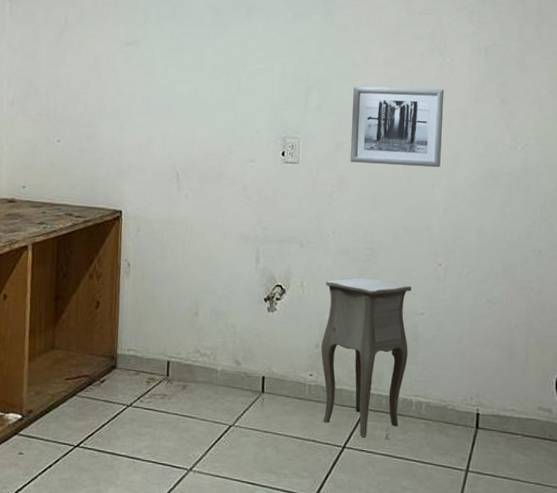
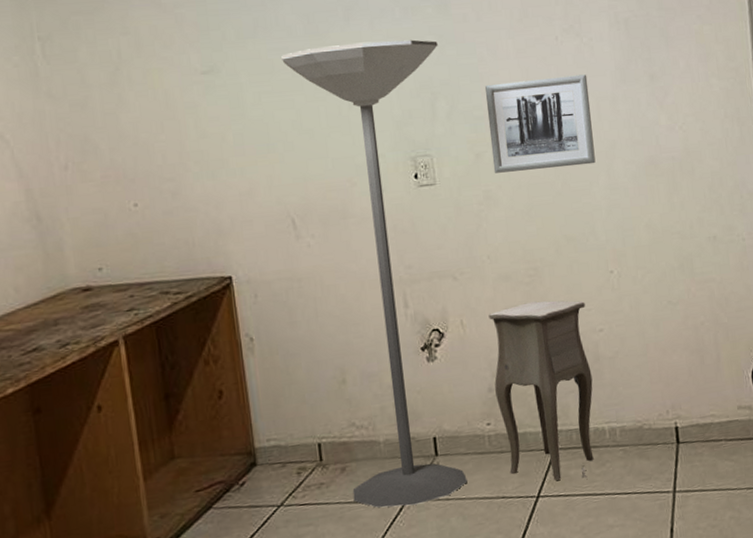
floor lamp: none [188,35,319,430] -> present [281,39,467,508]

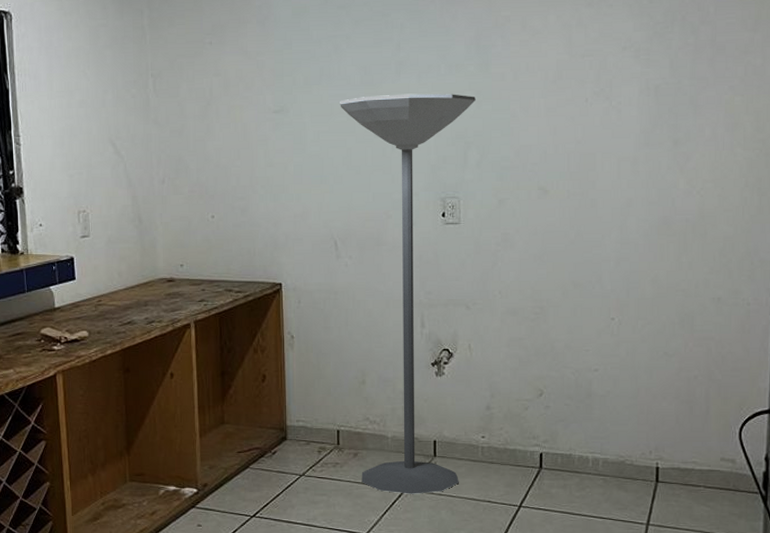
wall art: present [485,74,596,173] -> none [513,135,612,219]
side table: present [488,300,594,481] -> none [493,337,584,499]

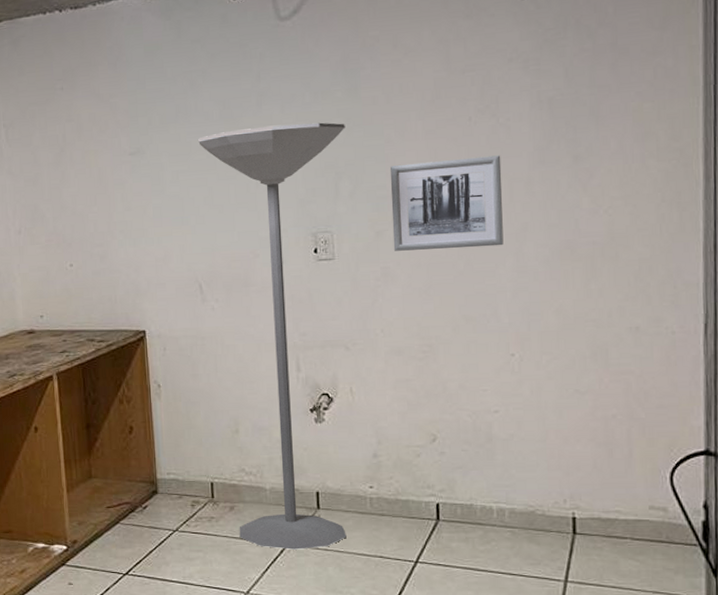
wall art: none [513,135,612,219] -> present [390,155,504,251]

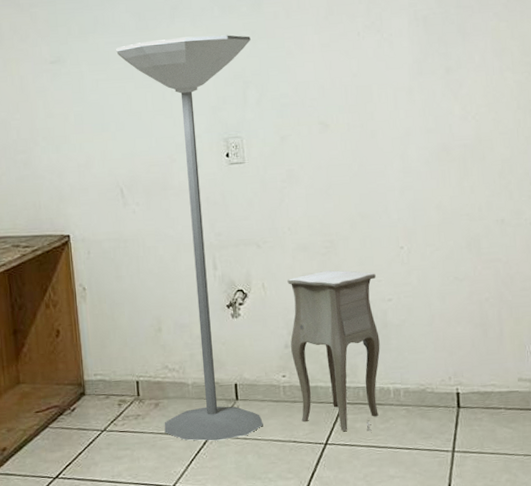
side table: none [378,377,483,553] -> present [287,270,380,432]
wall art: present [390,155,504,251] -> none [291,67,391,155]

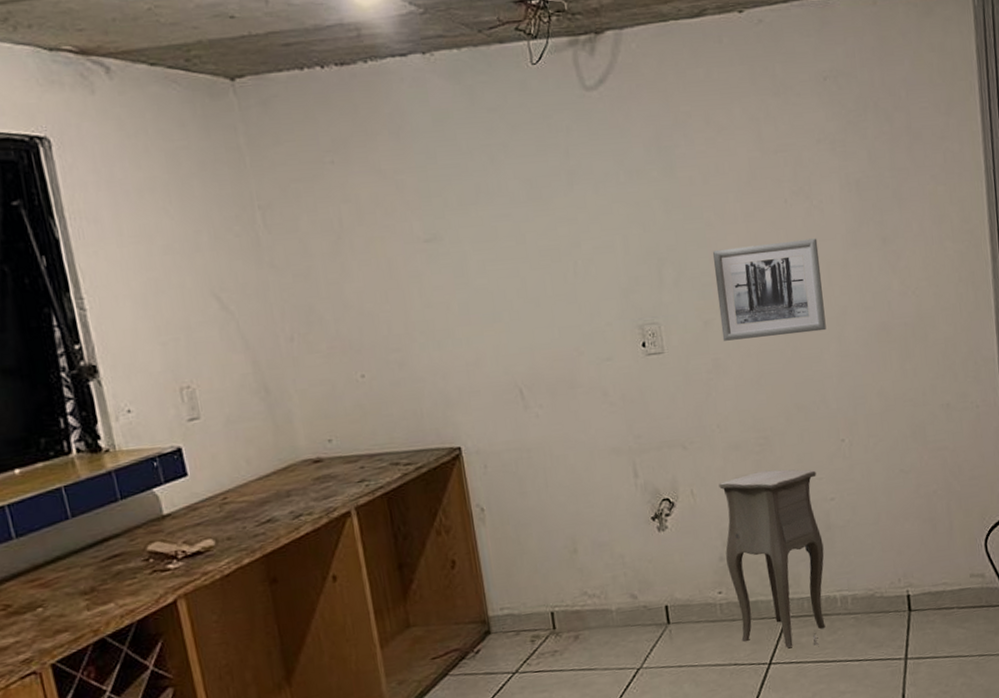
floor lamp: present [116,35,263,441] -> none [505,204,700,675]
wall art: none [291,67,391,155] -> present [713,238,826,341]

